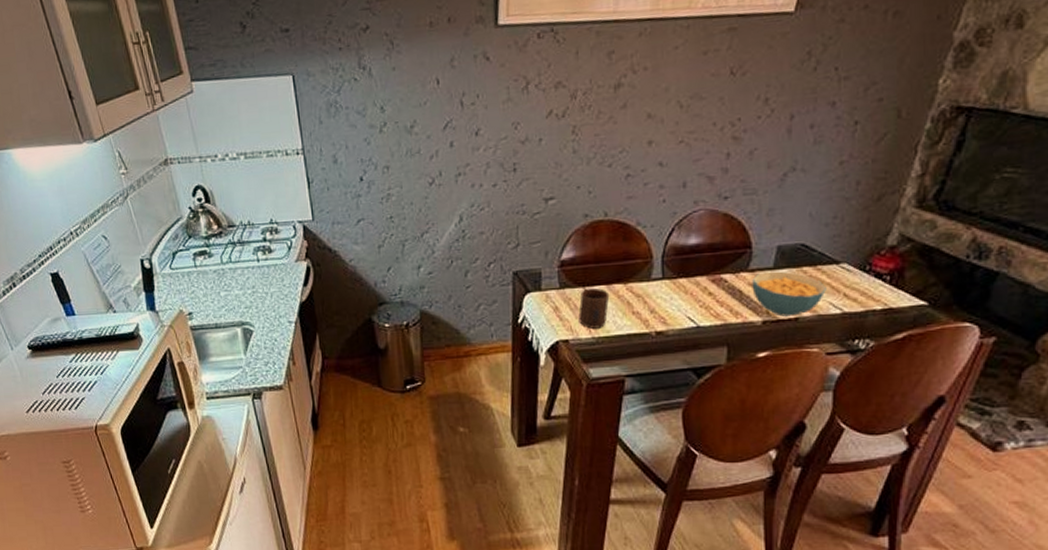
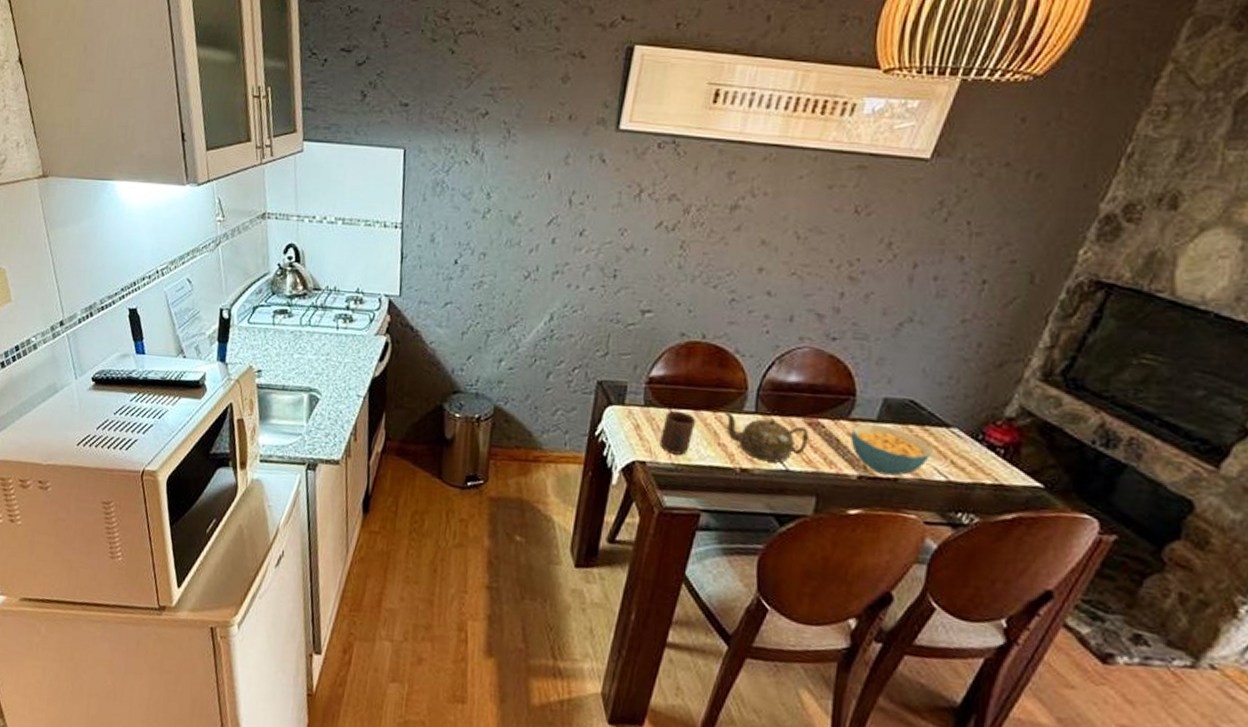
teapot: none [634,281,714,322] -> present [724,412,809,463]

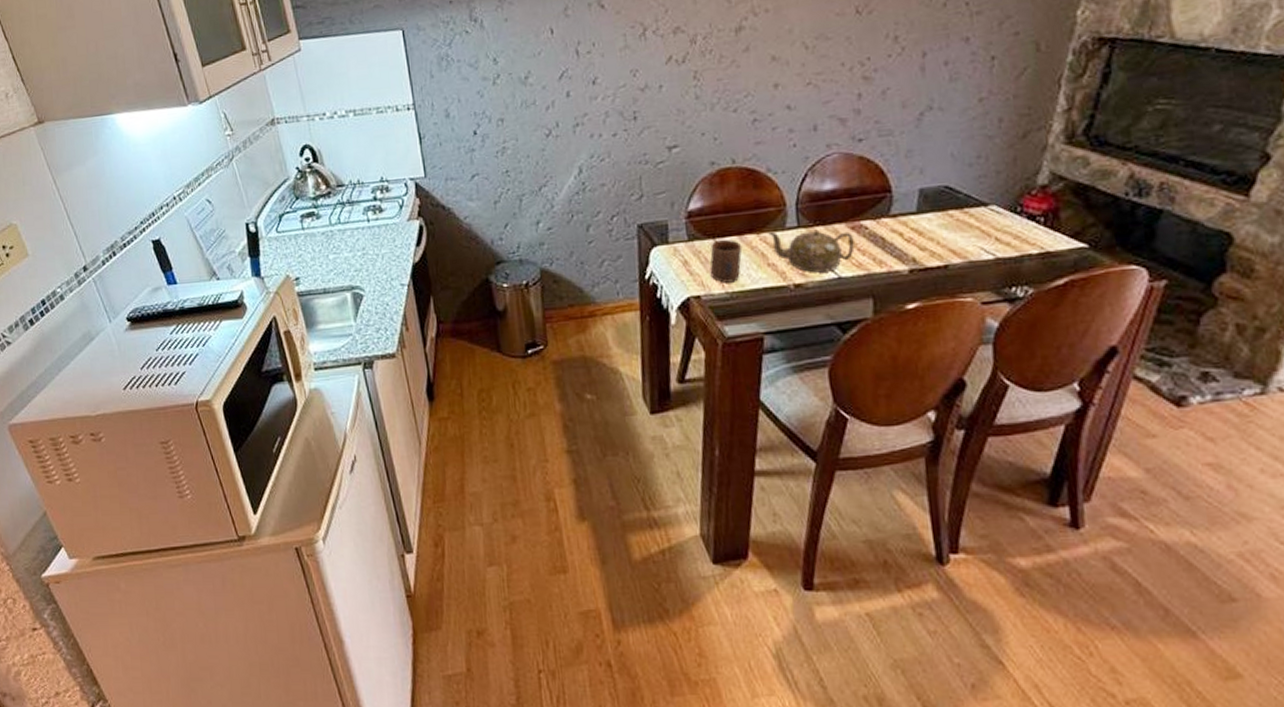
cereal bowl: present [850,423,933,476] -> none [894,215,976,264]

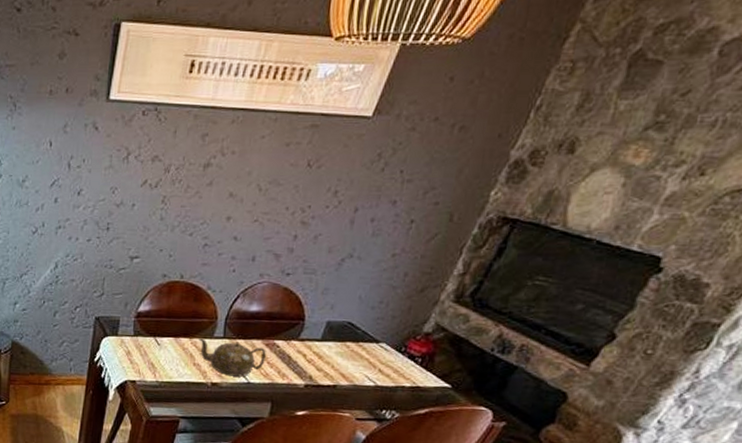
cup: present [710,239,743,283] -> none [146,338,176,374]

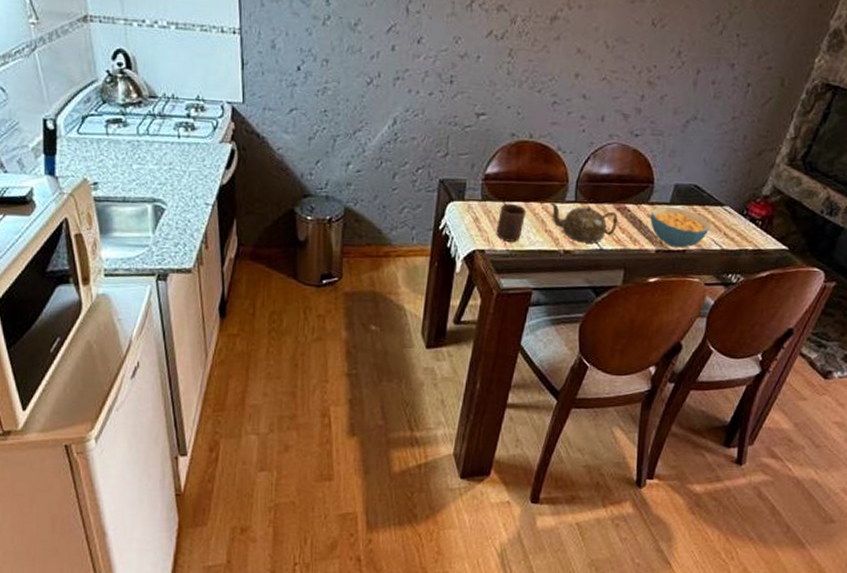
cup: none [146,338,176,374] -> present [496,203,527,242]
cereal bowl: none [299,342,365,383] -> present [650,206,711,248]

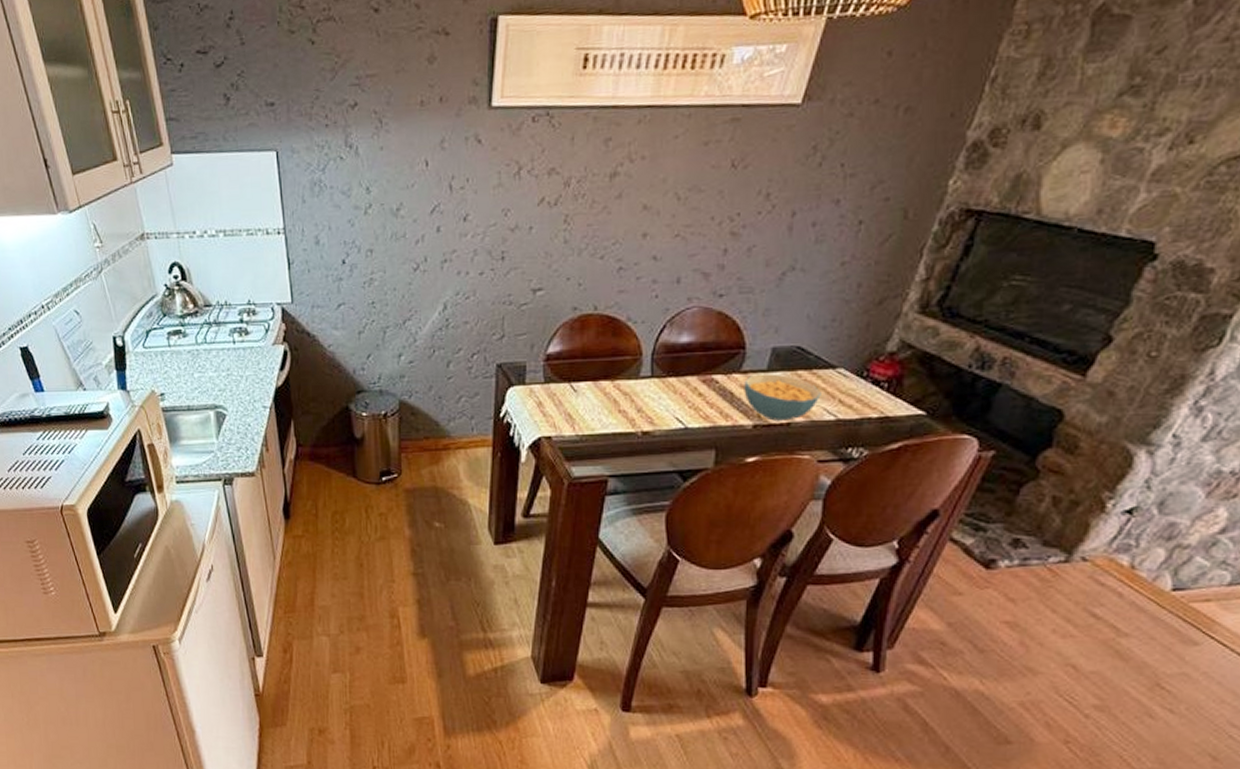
cup: present [496,203,527,242] -> none [563,383,596,426]
teapot: present [550,202,618,244] -> none [622,379,704,422]

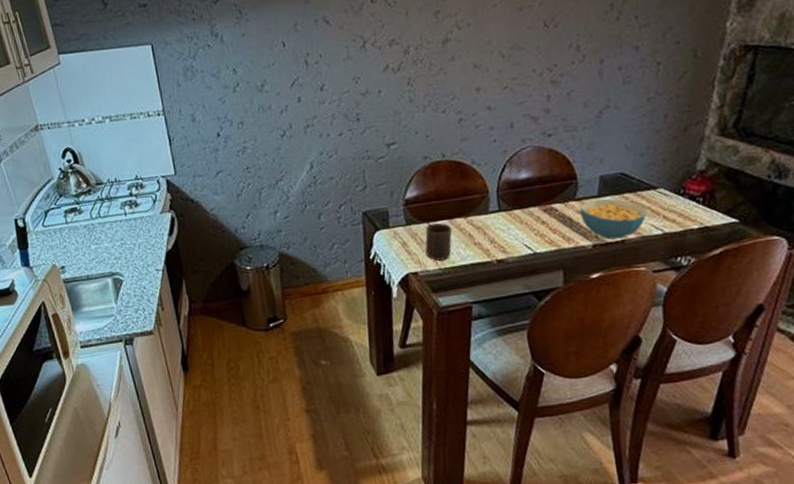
cup: none [563,383,596,426] -> present [425,222,453,261]

